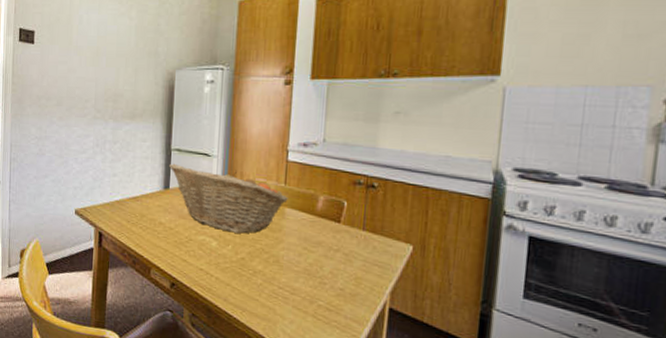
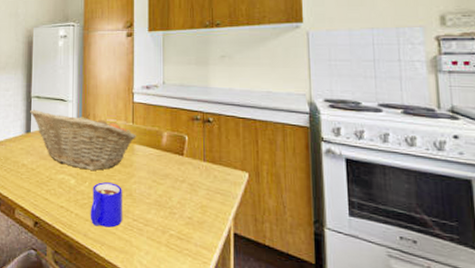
mug: none [231,246,269,294] -> present [90,182,122,228]

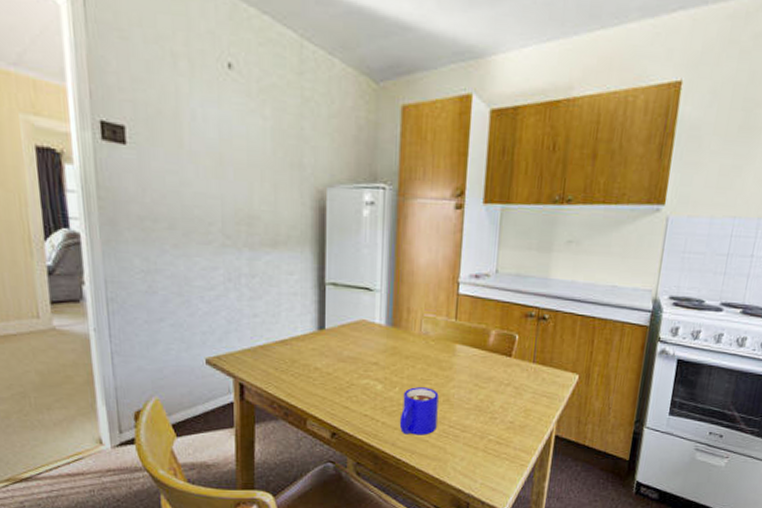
fruit basket: present [29,109,136,171] -> none [322,299,459,374]

